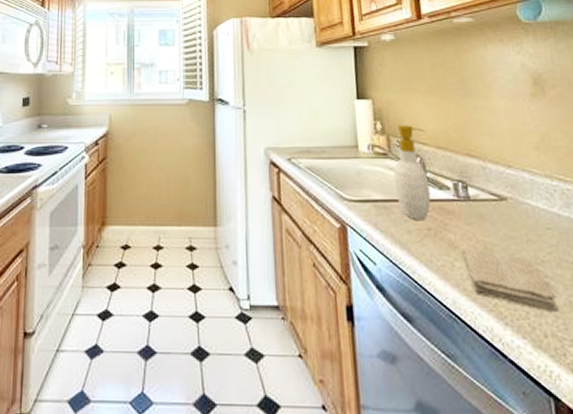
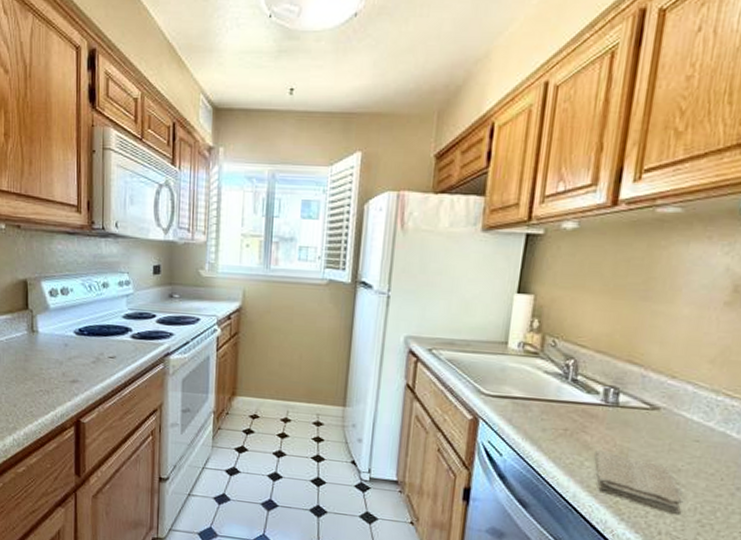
soap bottle: present [393,125,431,221] -> none [537,324,587,421]

